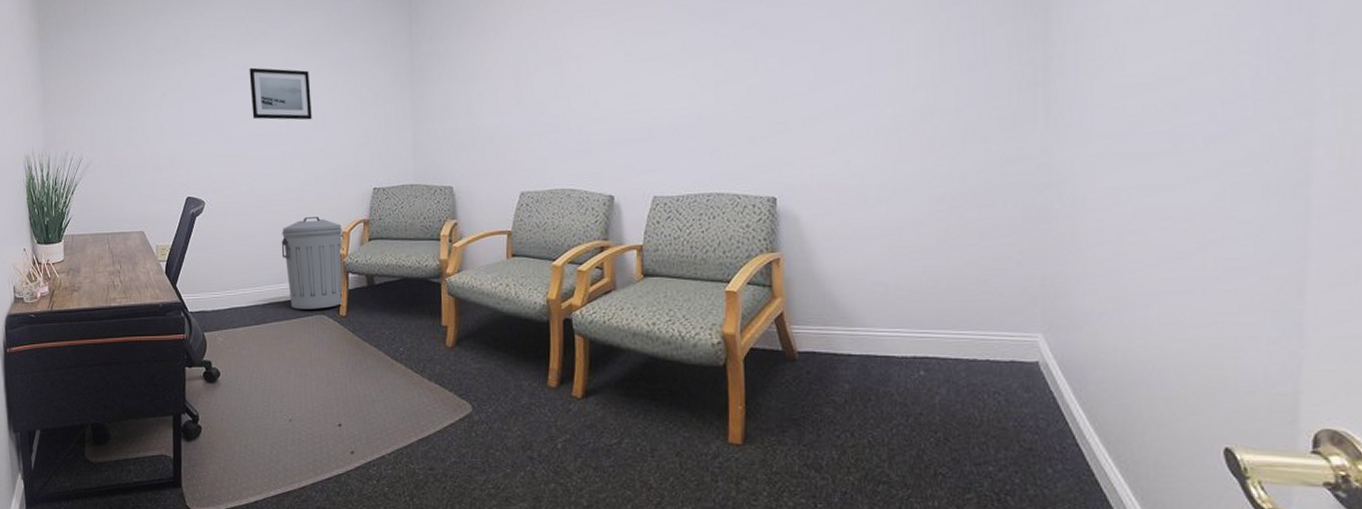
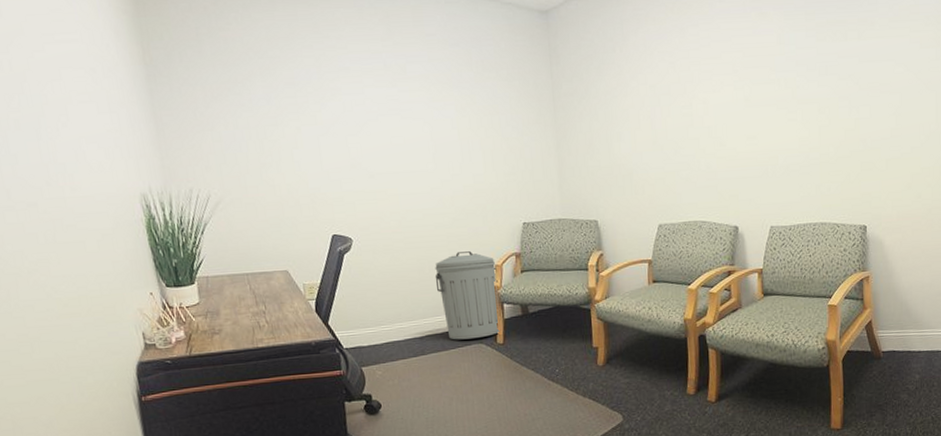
wall art: present [249,67,312,120] -> none [389,103,459,157]

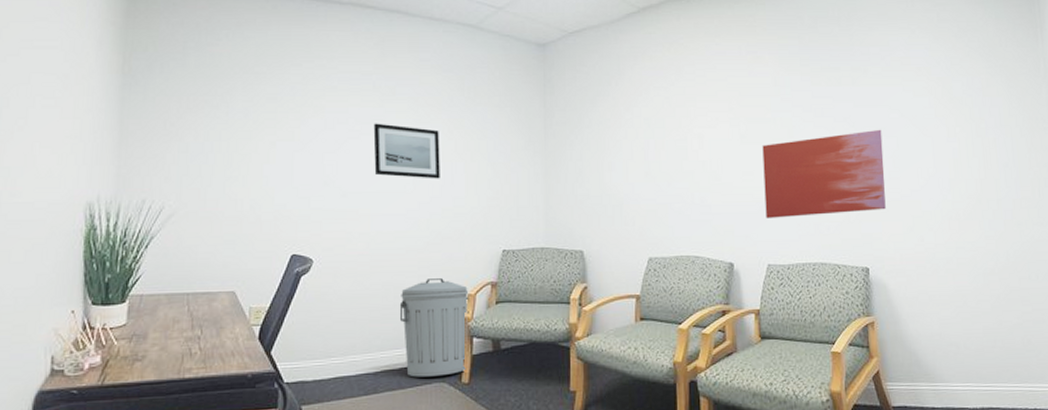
wall art: none [389,103,459,157] -> present [373,123,440,179]
wall art: none [766,85,887,182] -> present [762,129,886,218]

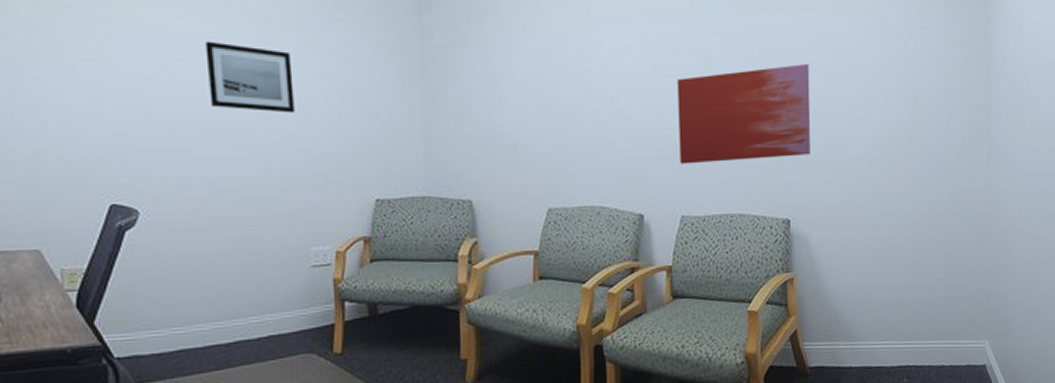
trash can: present [399,278,471,377] -> none [252,233,340,348]

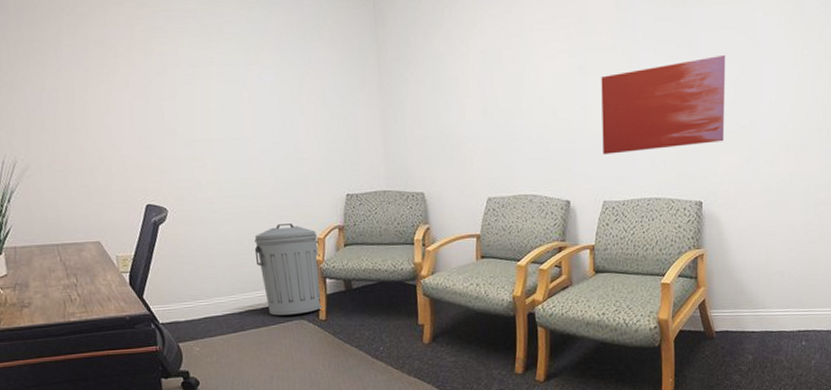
wall art: present [205,41,295,113] -> none [205,65,279,124]
trash can: none [252,233,340,348] -> present [254,224,323,316]

